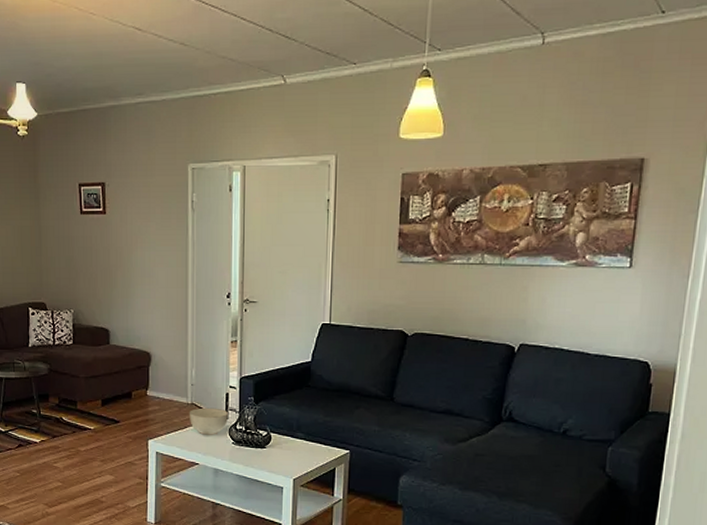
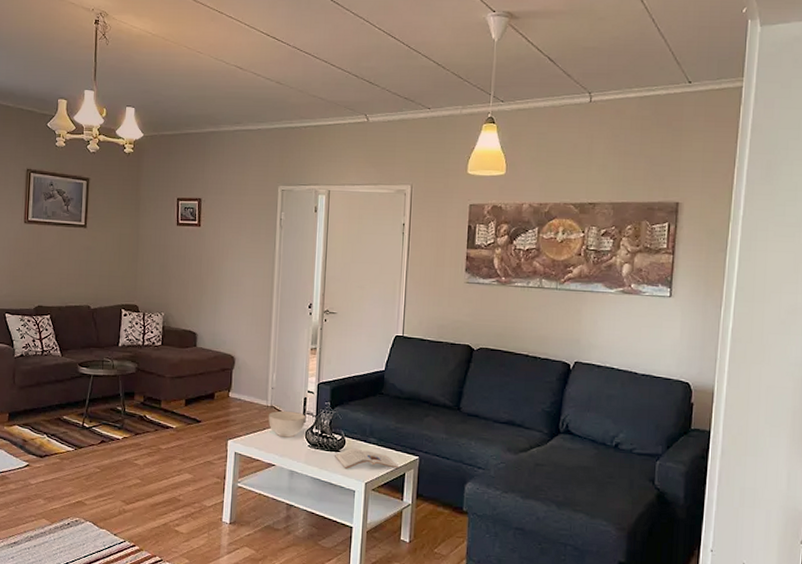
magazine: none [261,444,329,466] -> present [335,448,400,470]

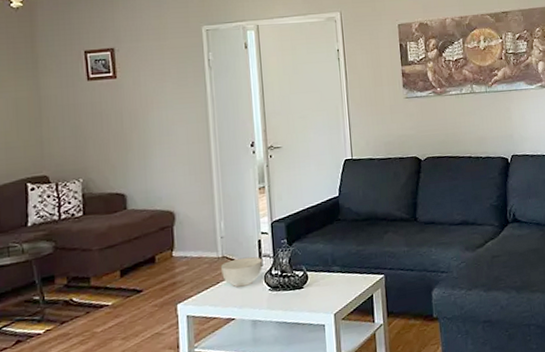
magazine: present [335,448,400,470] -> none [299,280,367,305]

